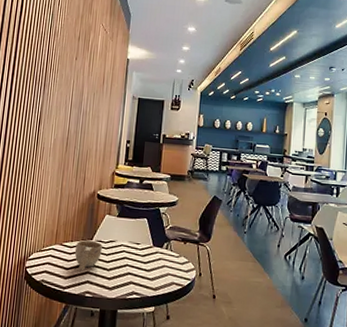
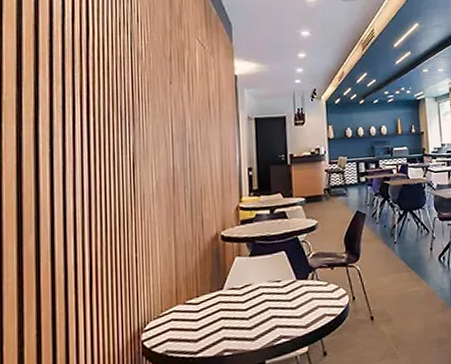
cup: present [74,240,102,271] -> none [202,289,237,328]

